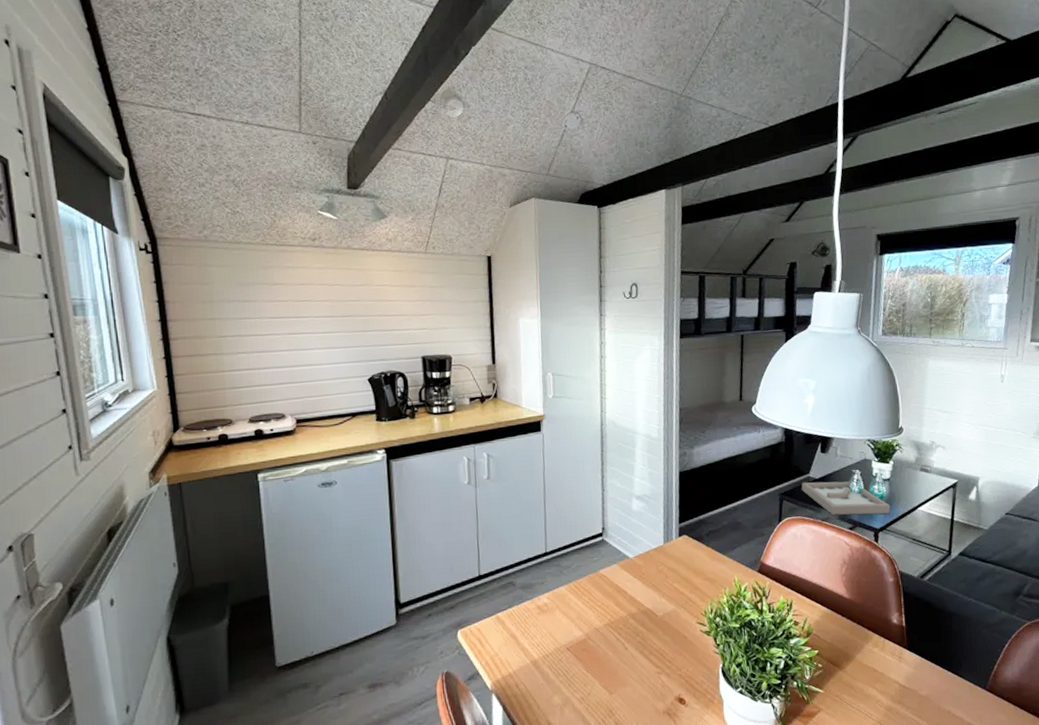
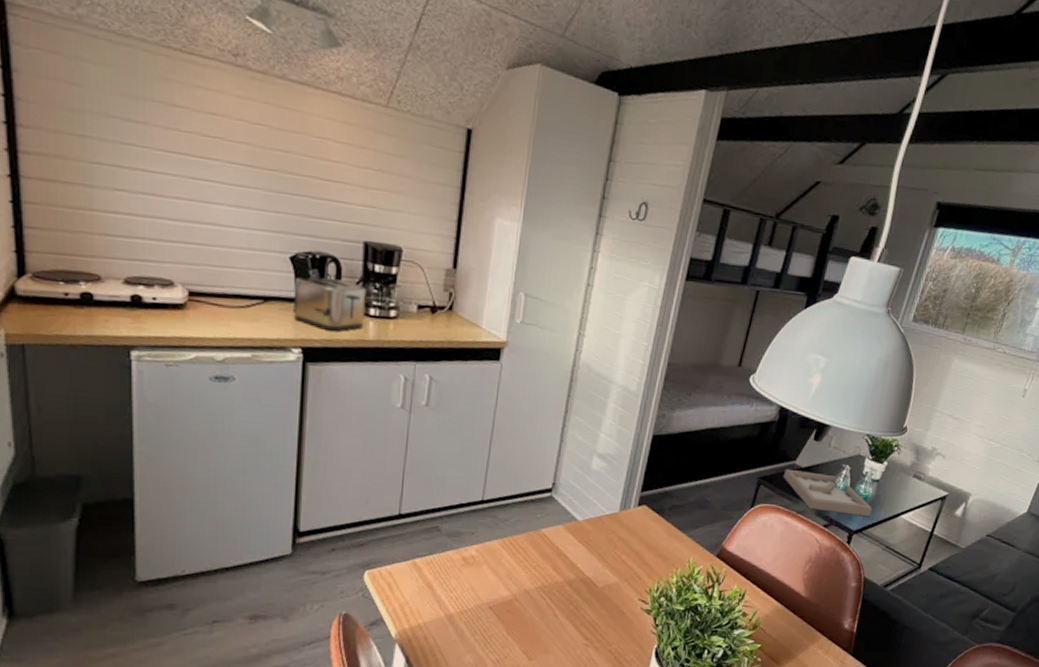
toaster: none [373,388,430,432] -> present [293,276,367,332]

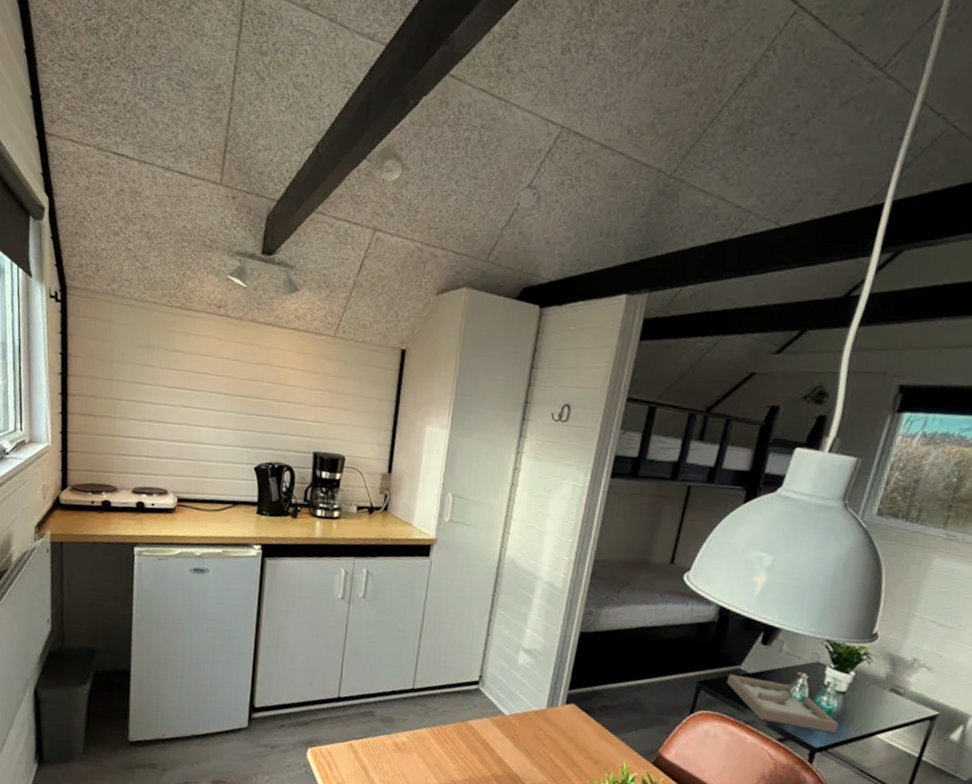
toaster: present [293,276,367,332] -> none [255,483,315,531]

